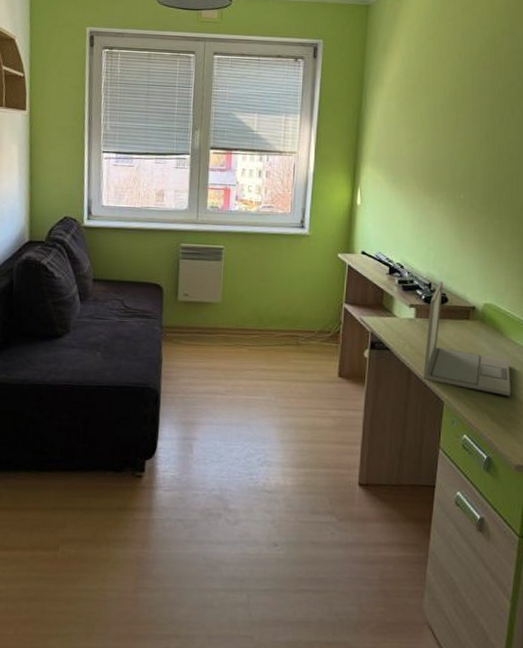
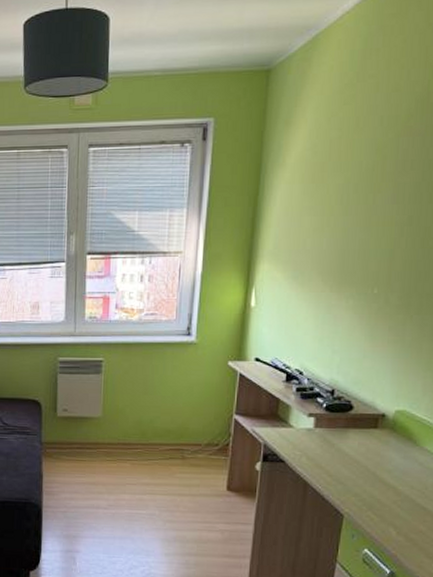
laptop: present [423,281,510,396] -> none [321,387,423,509]

